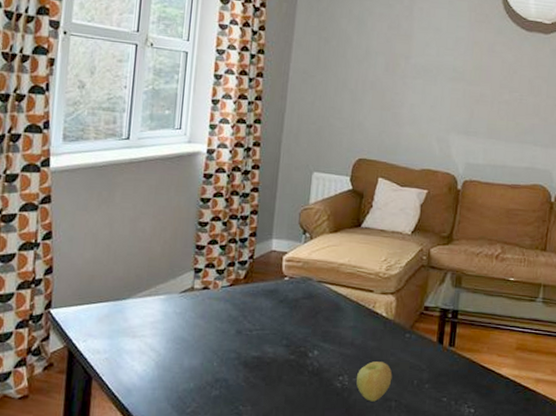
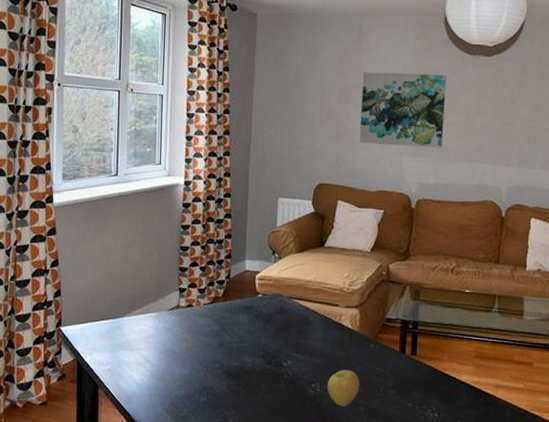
wall art: none [405,41,501,127] -> present [359,72,447,148]

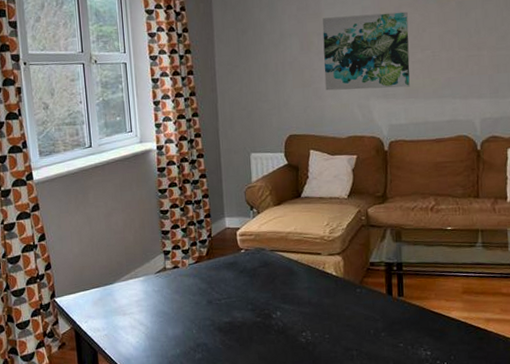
apple: present [327,370,360,407] -> none [317,316,350,353]

